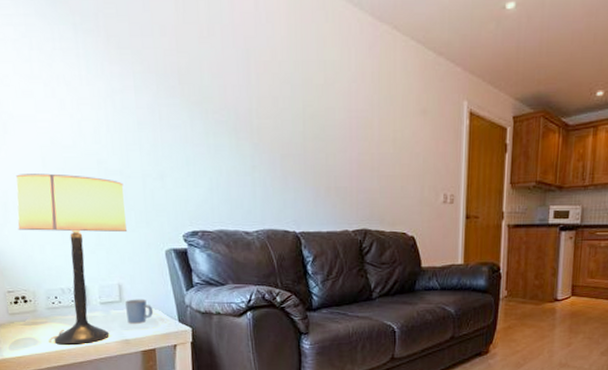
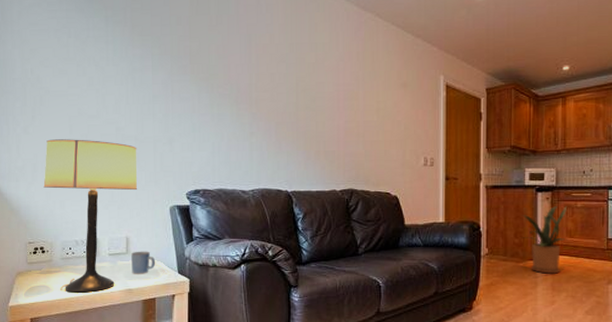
house plant: none [541,246,590,316] -> present [521,206,567,274]

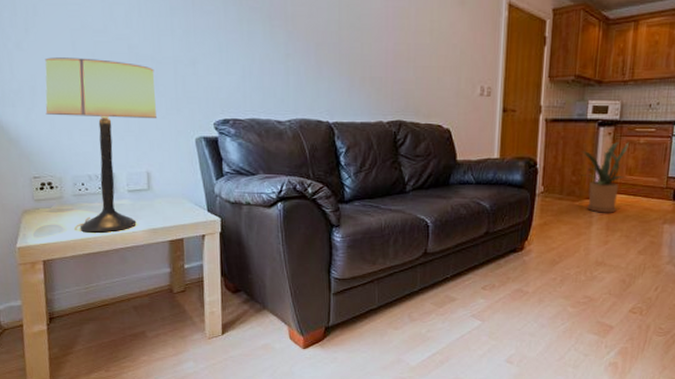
mug: present [131,251,156,275] -> none [154,187,182,214]

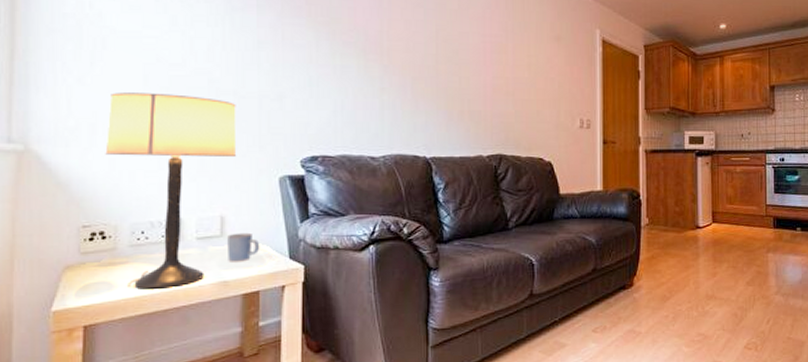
mug: none [154,187,182,214] -> present [227,232,260,264]
house plant: present [578,142,629,213] -> none [681,171,727,244]

